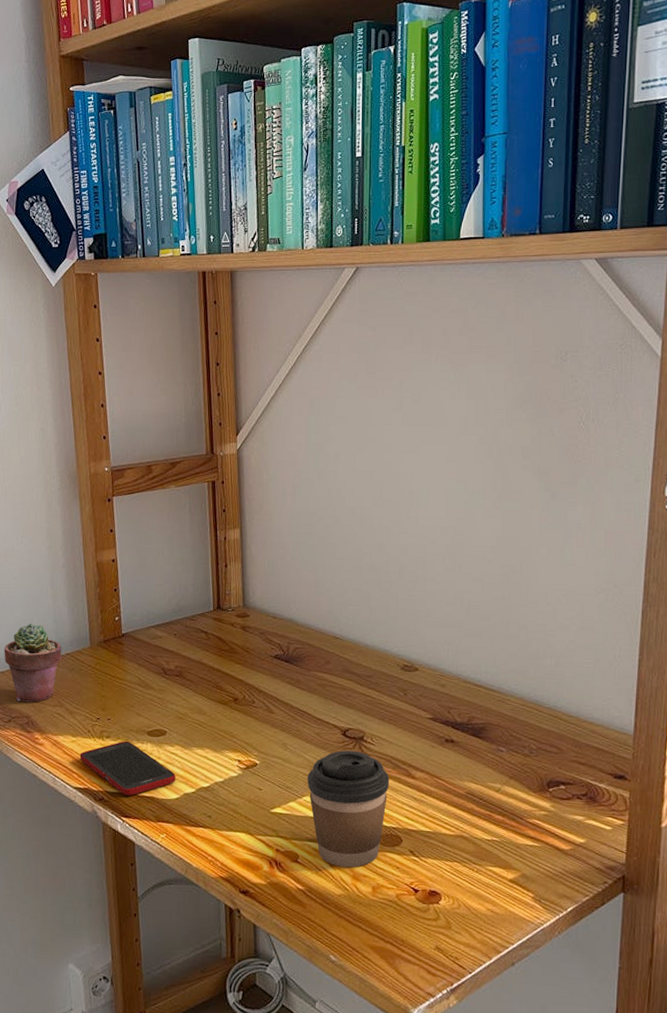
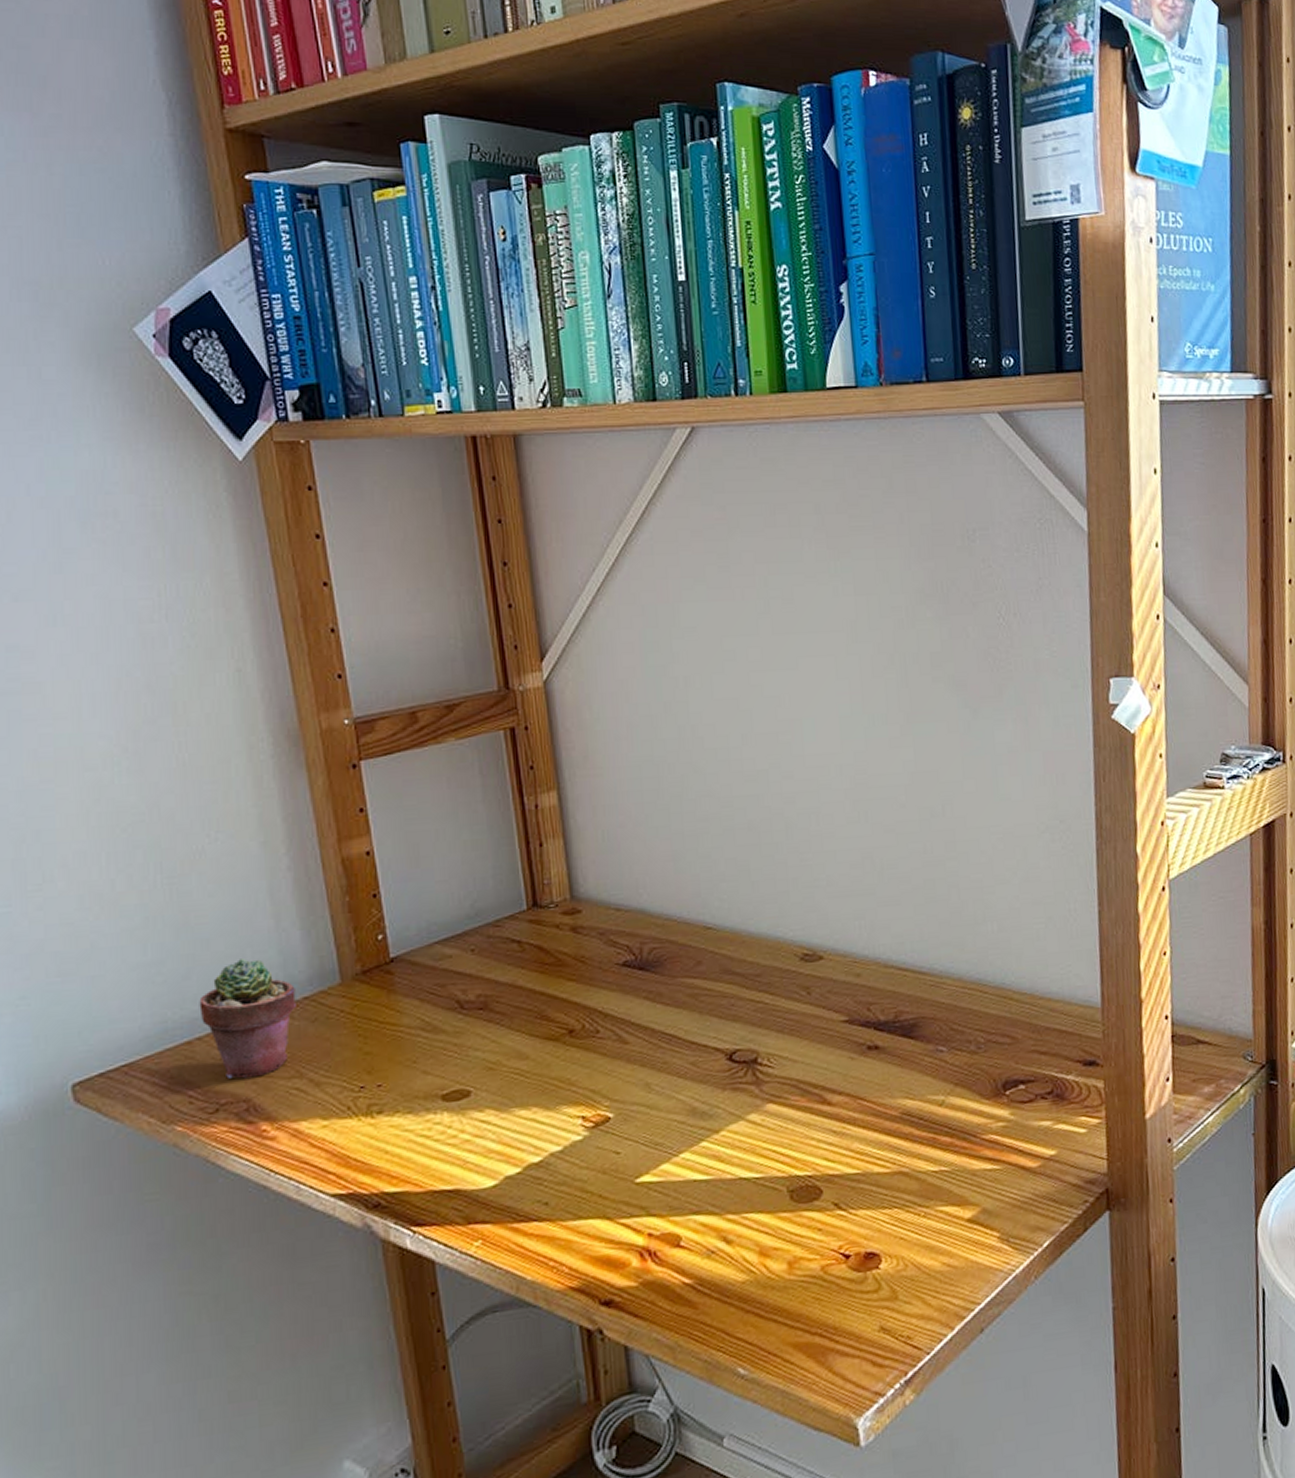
cell phone: present [79,740,176,796] -> none [336,1113,491,1195]
coffee cup: present [307,750,390,867] -> none [683,1079,799,1243]

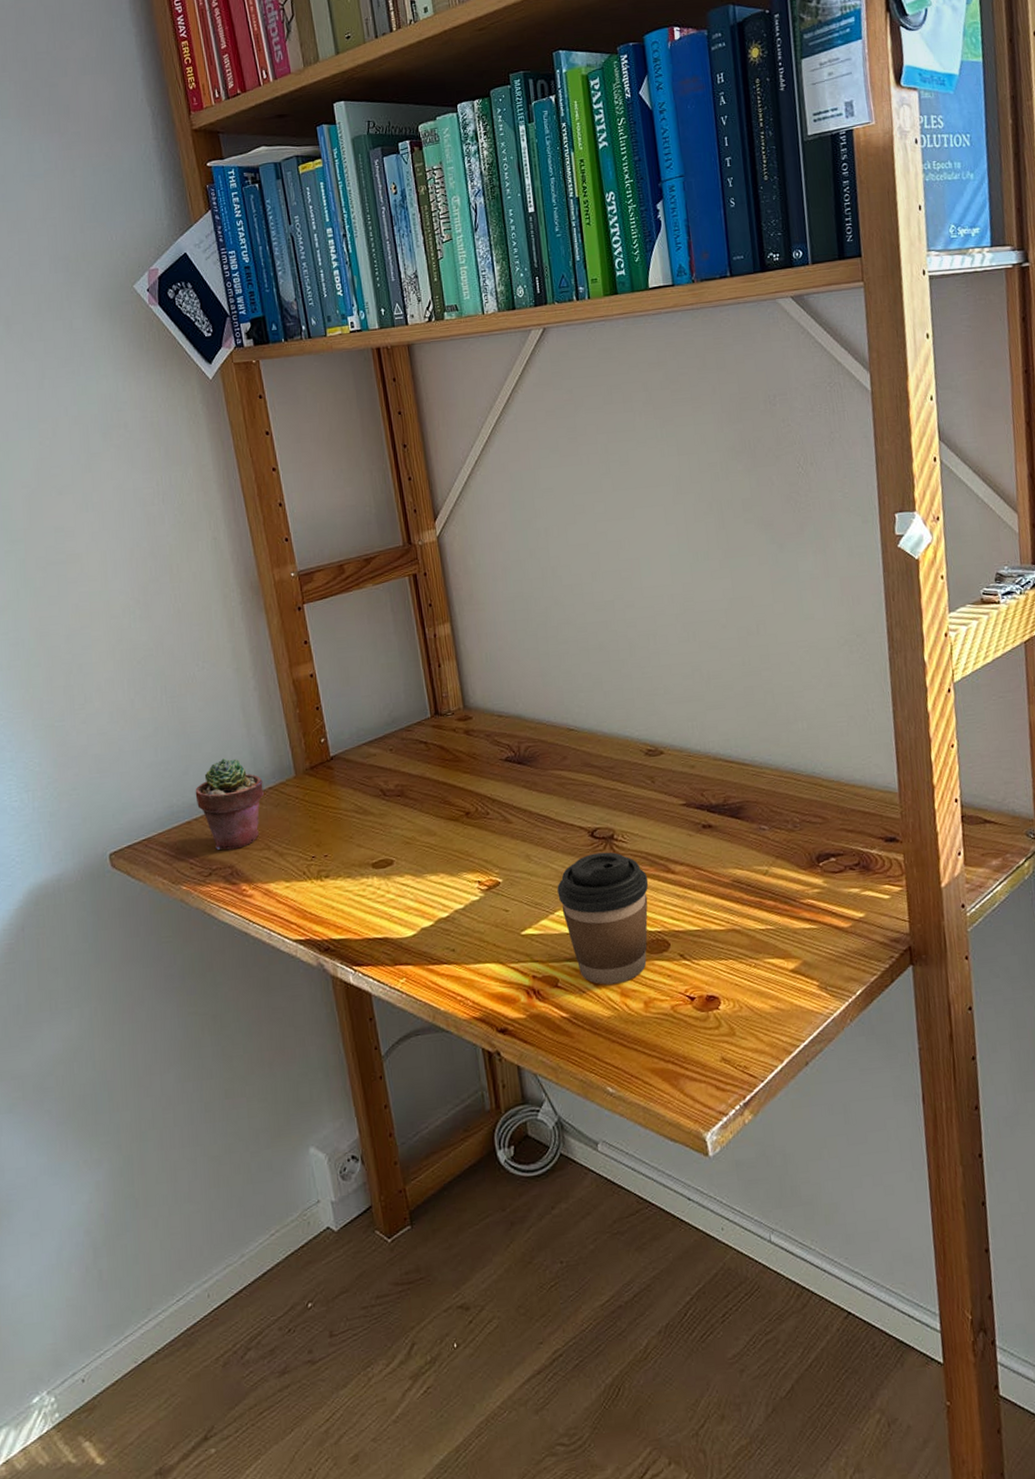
coffee cup: none [683,1079,799,1243] -> present [557,852,649,985]

